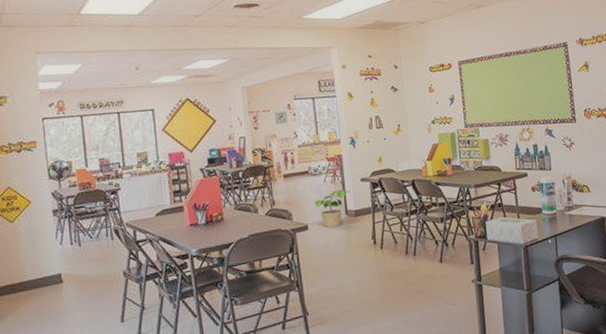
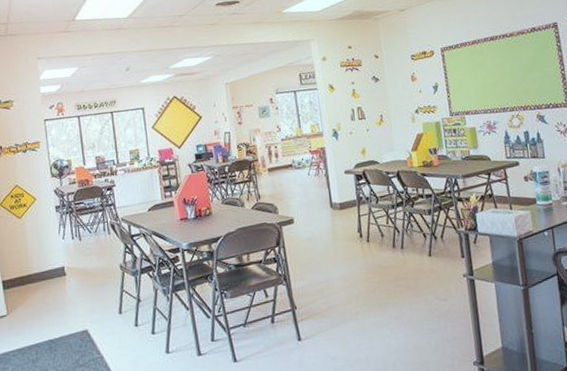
potted plant: present [315,189,350,228] -> none [300,182,334,221]

